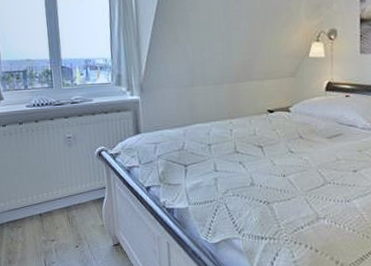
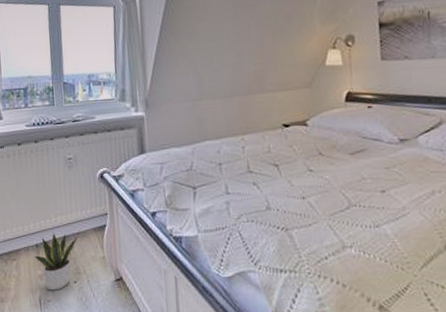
potted plant: none [38,203,79,254] -> present [34,232,78,291]

